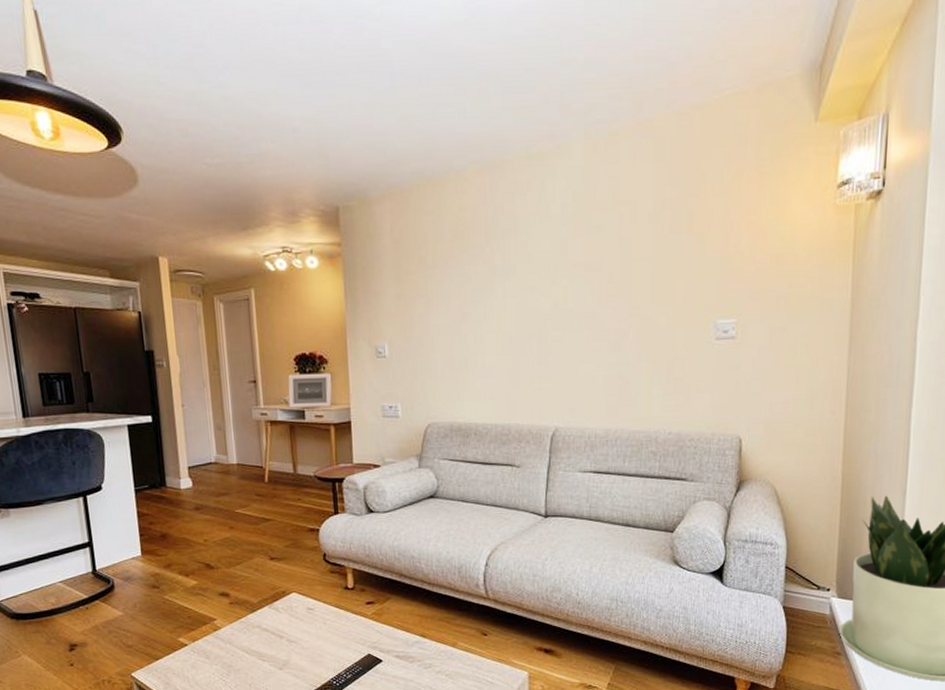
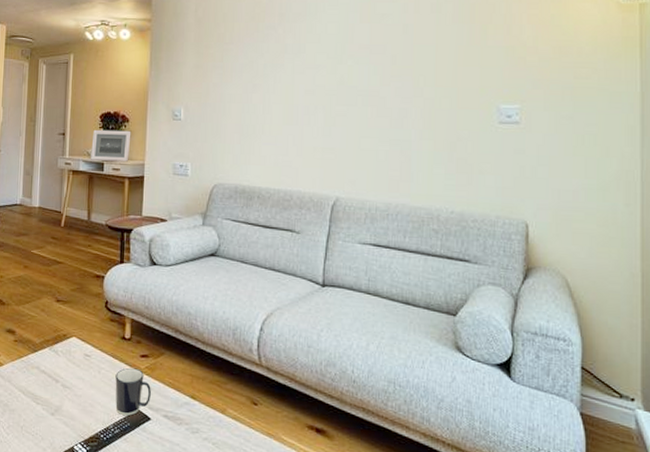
mug: none [342,615,380,661] -> present [115,367,151,416]

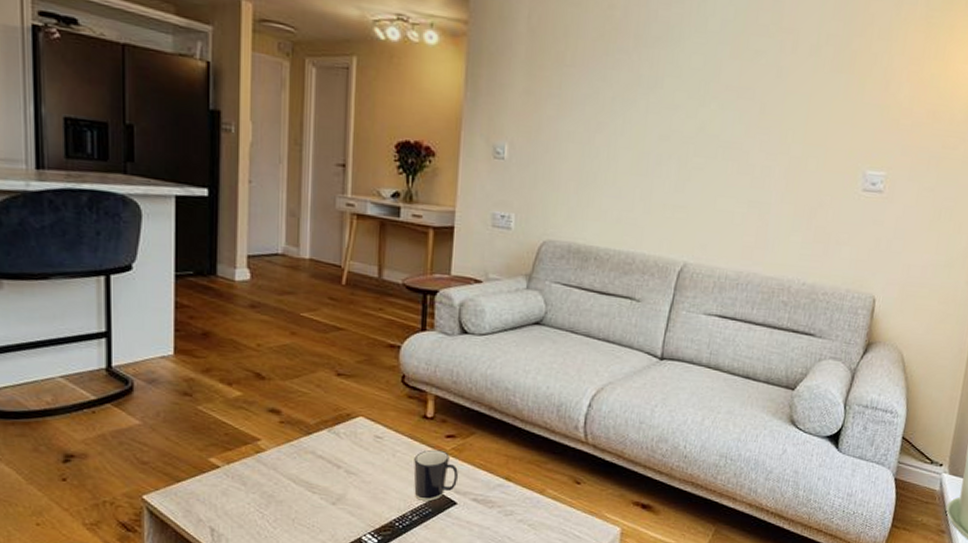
picture frame: present [91,129,132,161] -> none [382,162,438,207]

